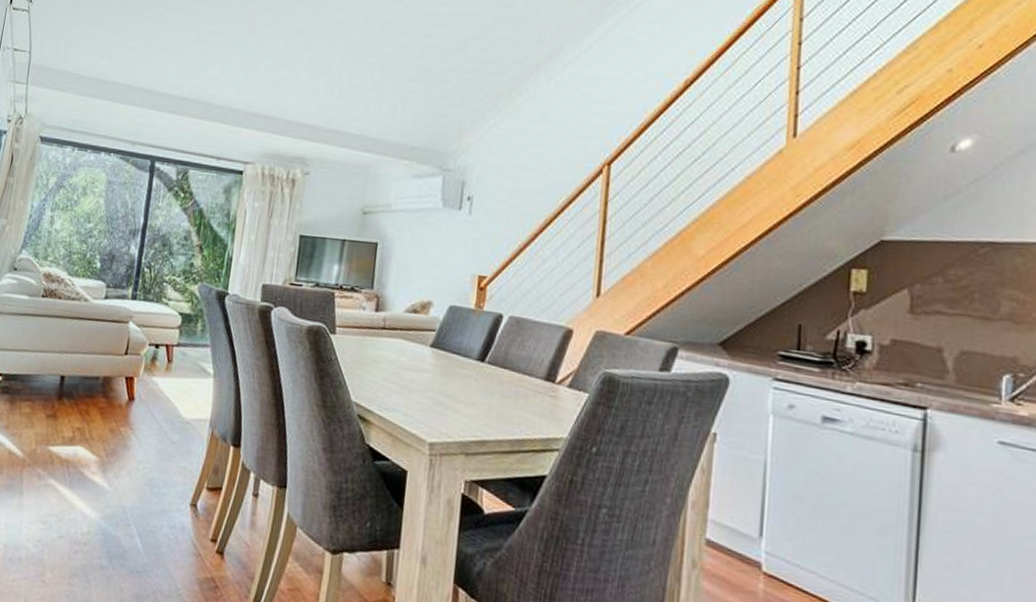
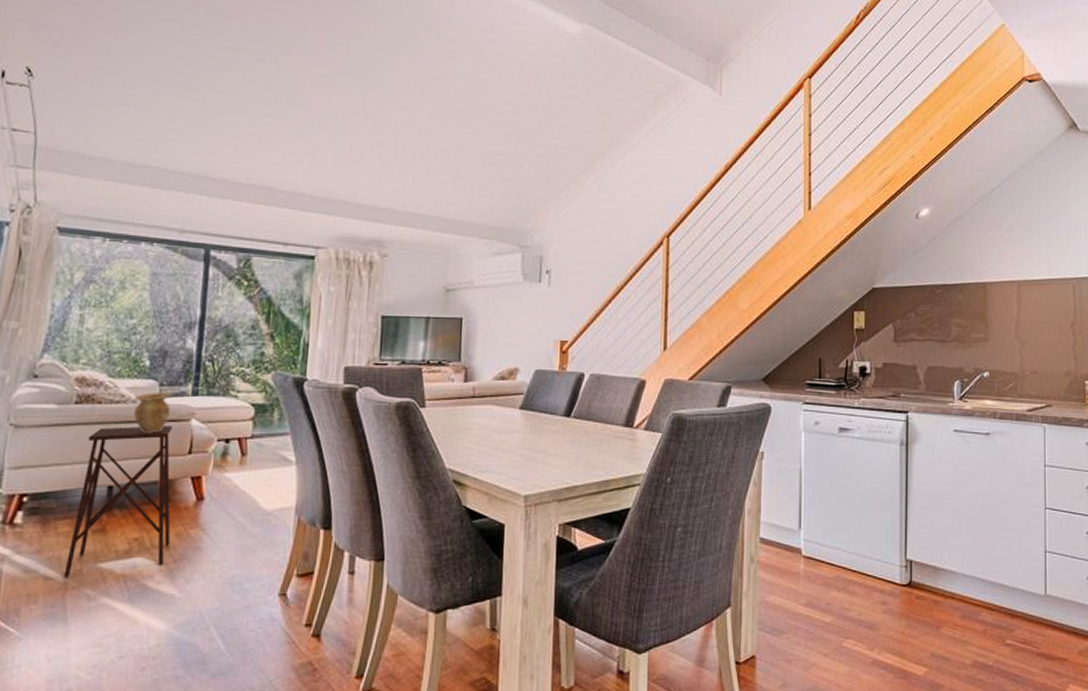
side table: none [23,321,114,457] -> present [64,425,173,578]
vase: none [84,293,114,331] -> present [133,391,170,433]

